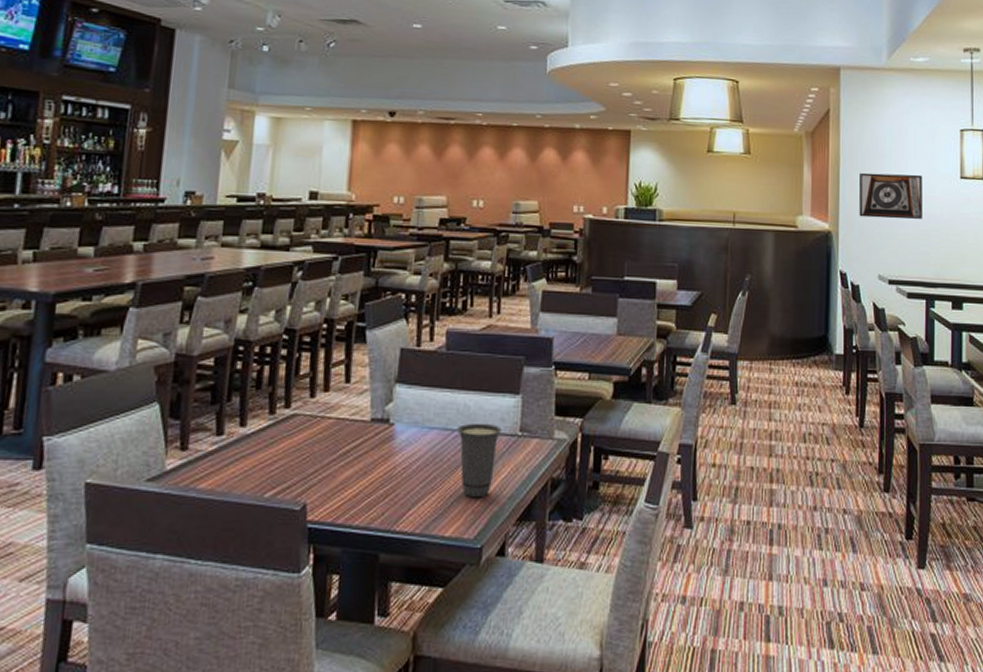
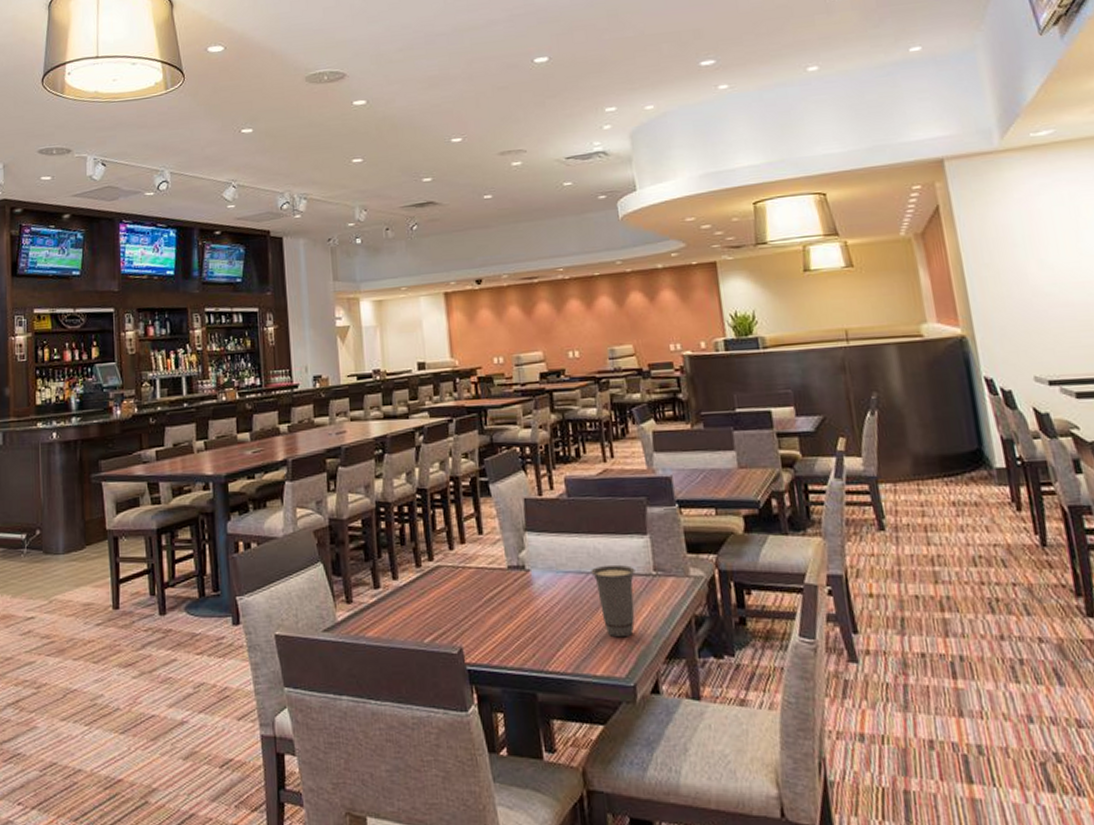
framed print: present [859,172,922,220] -> none [989,260,1079,316]

